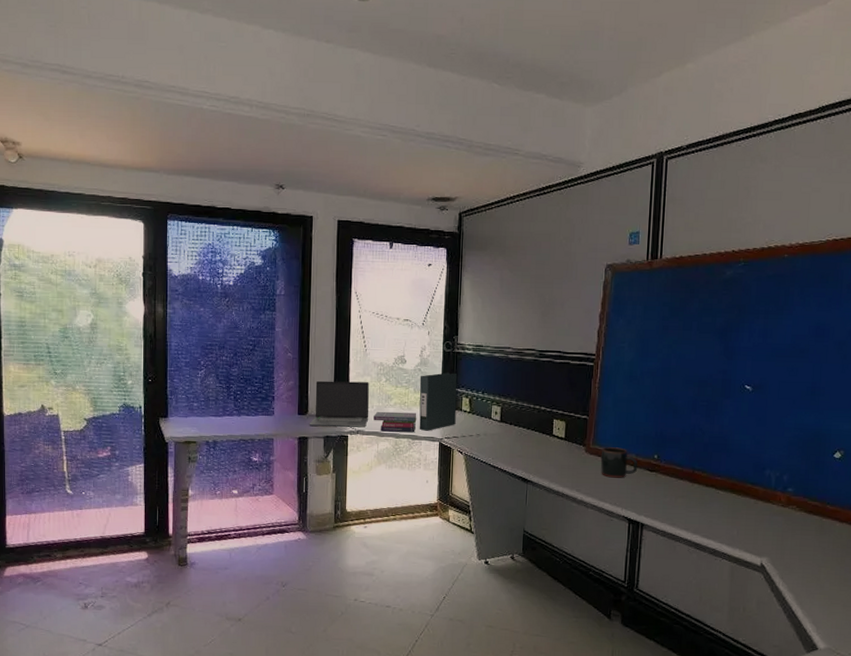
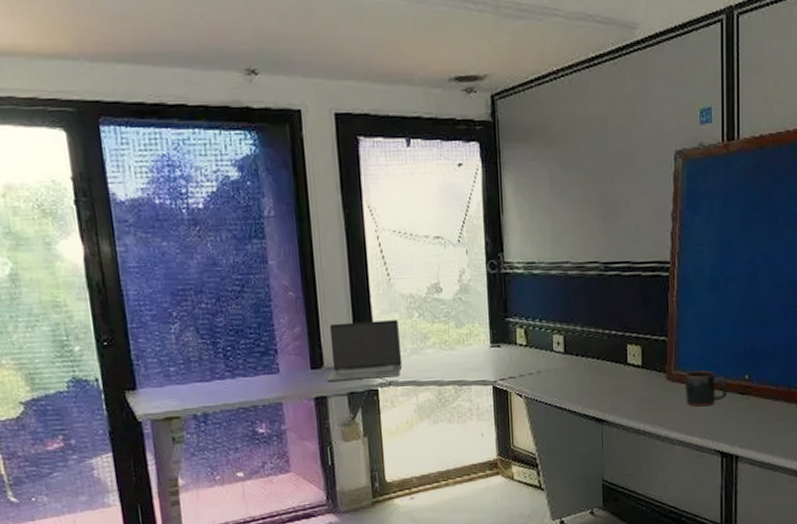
books: present [374,411,417,433] -> none [408,352,463,380]
binder: present [419,372,458,431] -> none [461,298,511,374]

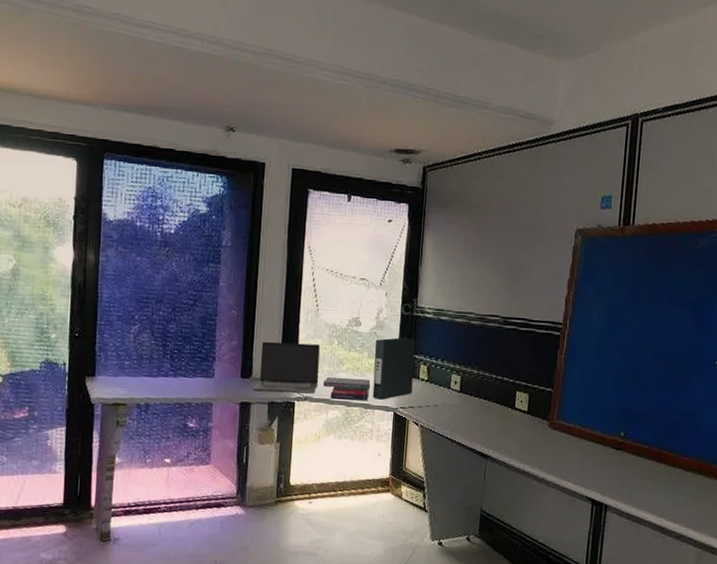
books: none [408,352,463,380] -> present [323,376,371,401]
binder: none [461,298,511,374] -> present [372,337,416,400]
mug: present [684,370,728,407] -> none [564,422,604,456]

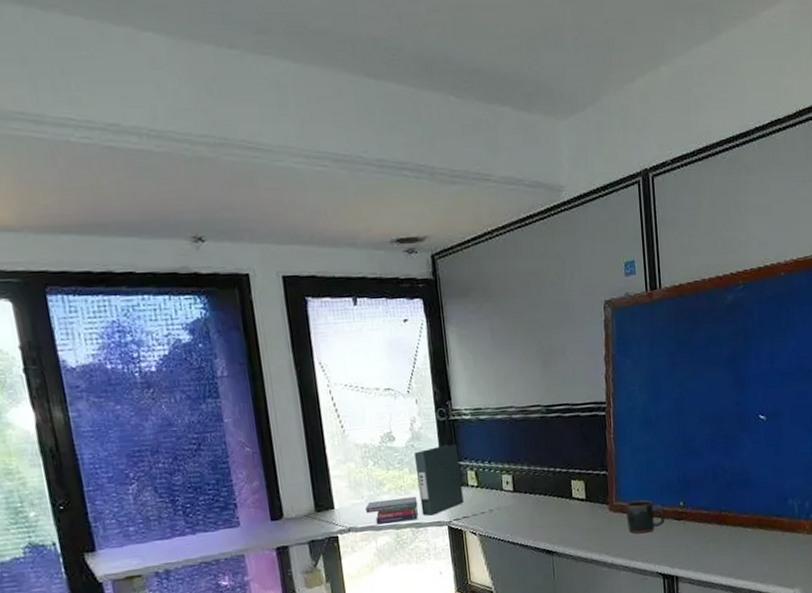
laptop: present [252,341,320,394] -> none [286,469,361,531]
mug: none [564,422,604,456] -> present [625,500,666,534]

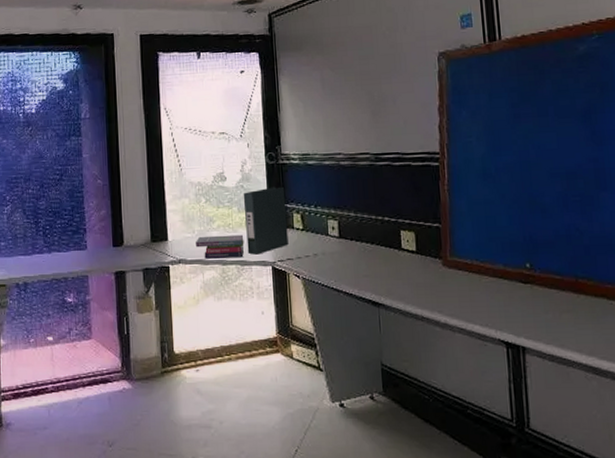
mug: present [625,500,666,534] -> none [461,258,509,294]

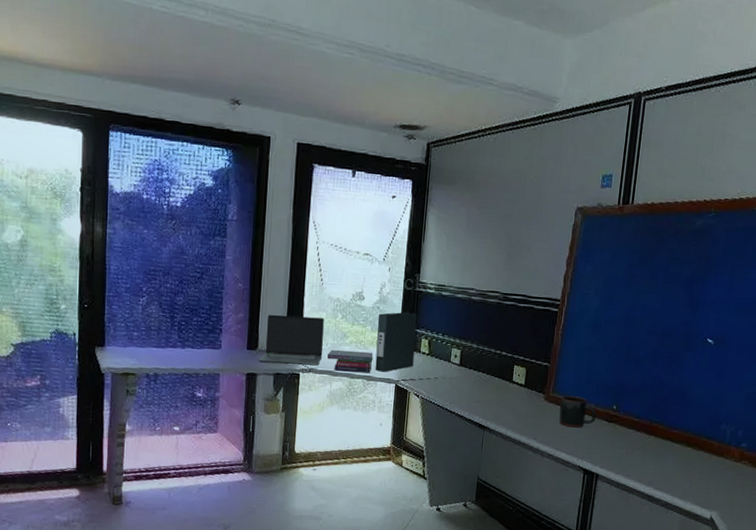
laptop: none [125,205,191,258] -> present [258,314,324,366]
mug: none [461,258,509,294] -> present [559,395,597,428]

